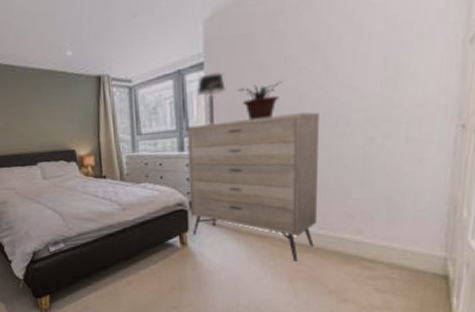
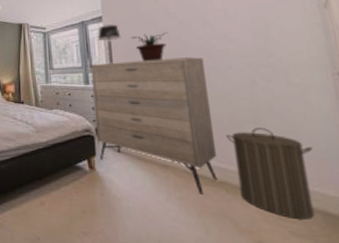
laundry hamper: none [329,190,416,277] -> present [225,128,315,220]

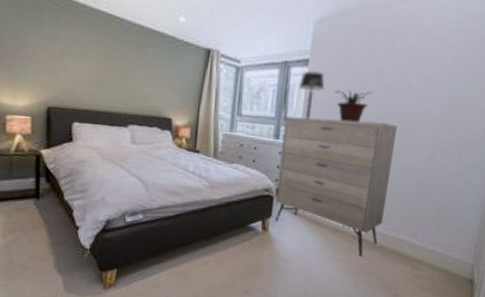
laundry hamper: present [225,128,315,220] -> none [391,199,458,277]

